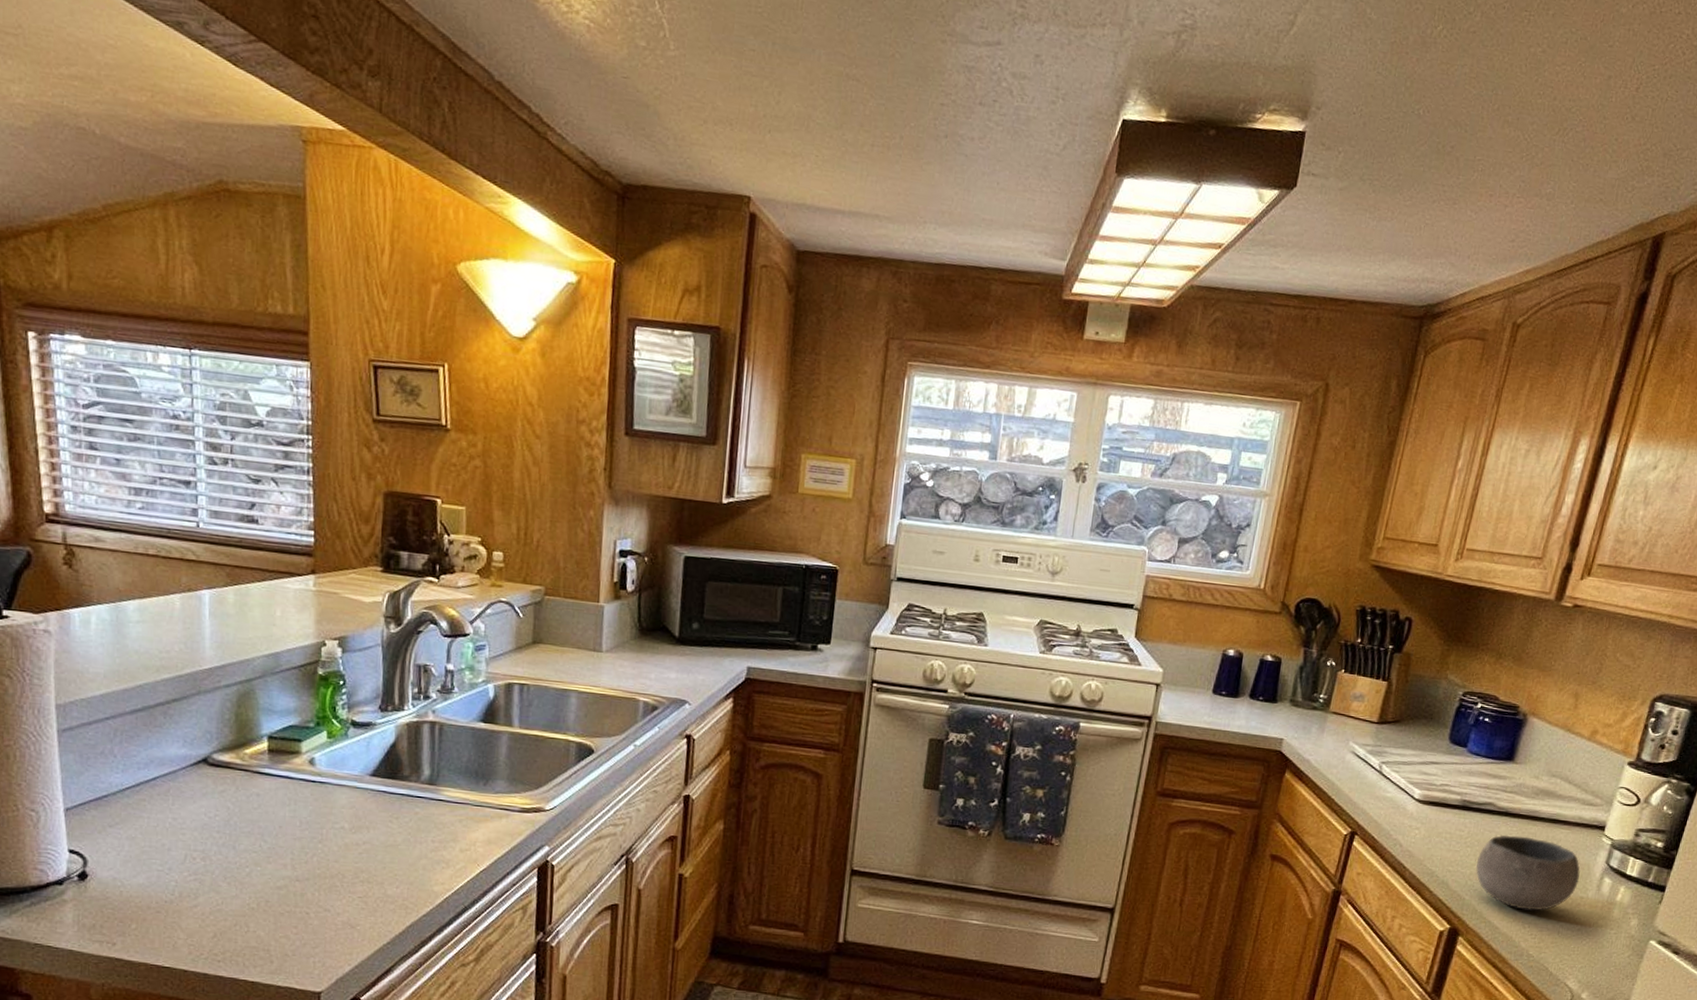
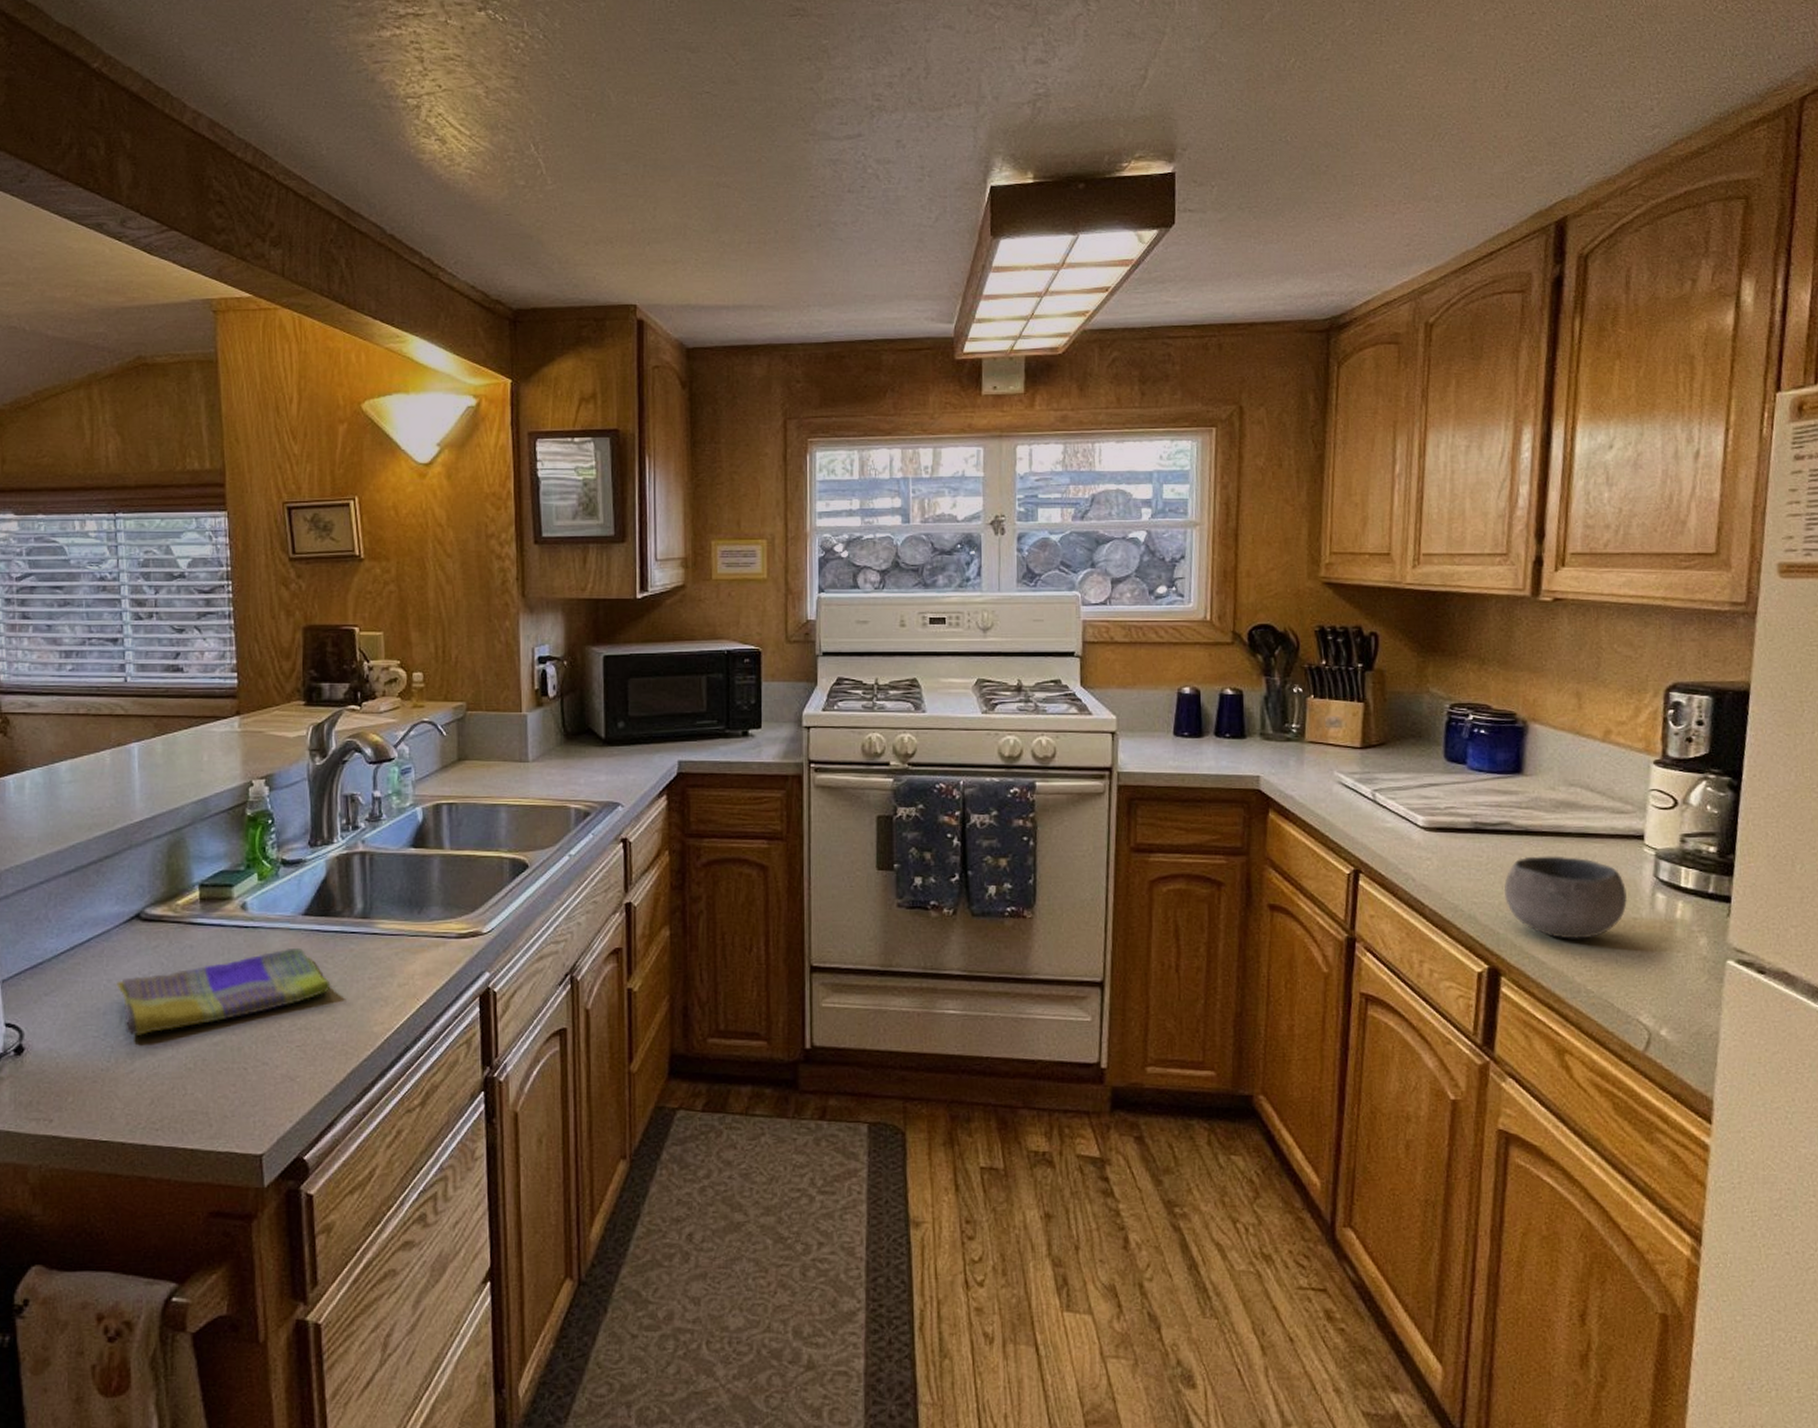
dish towel: none [182,806,395,873] -> present [116,949,331,1036]

